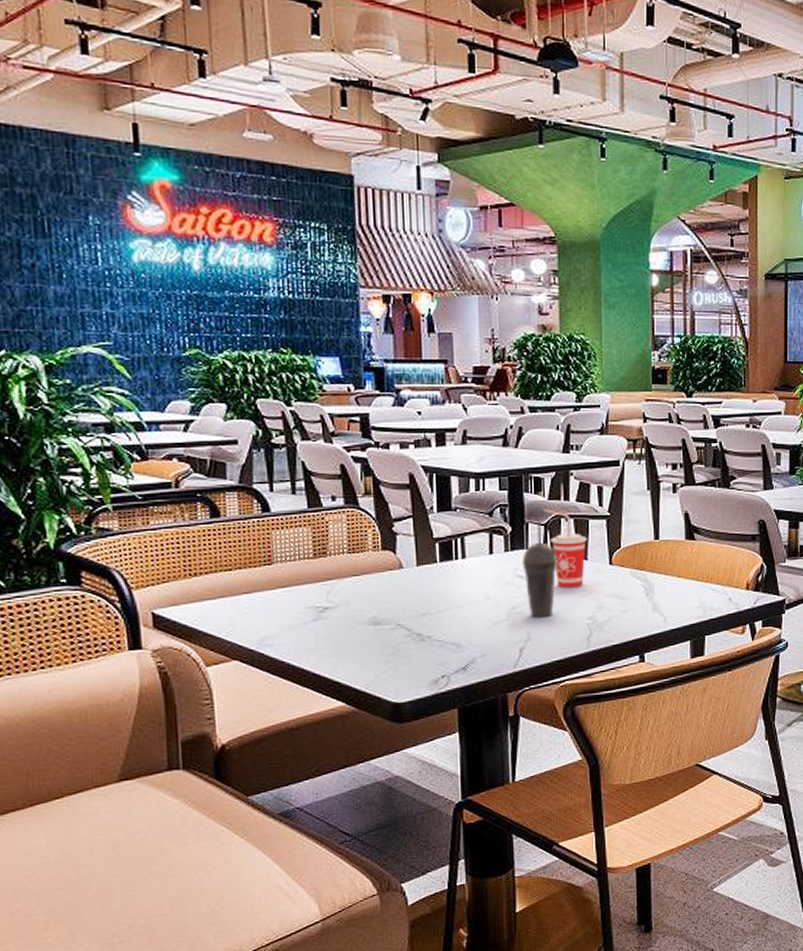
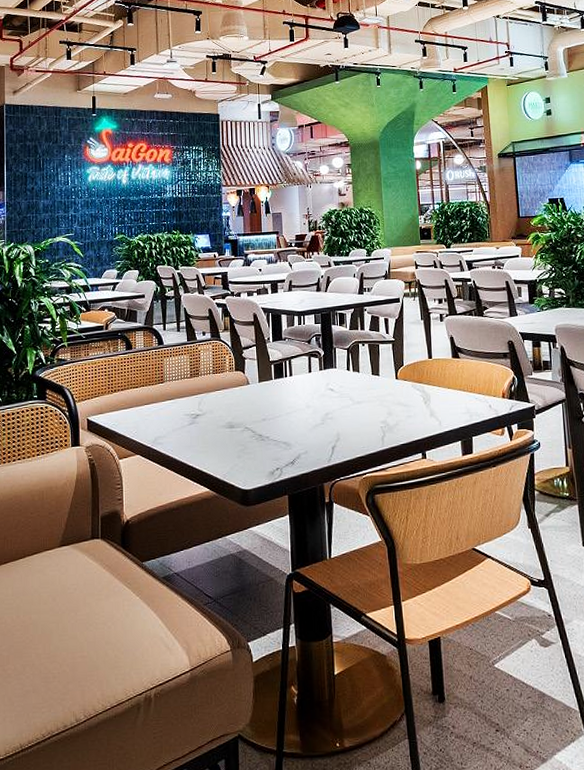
beverage cup: present [522,521,558,617] -> none [332,346,358,421]
beverage cup: present [544,509,588,588] -> none [346,337,379,398]

